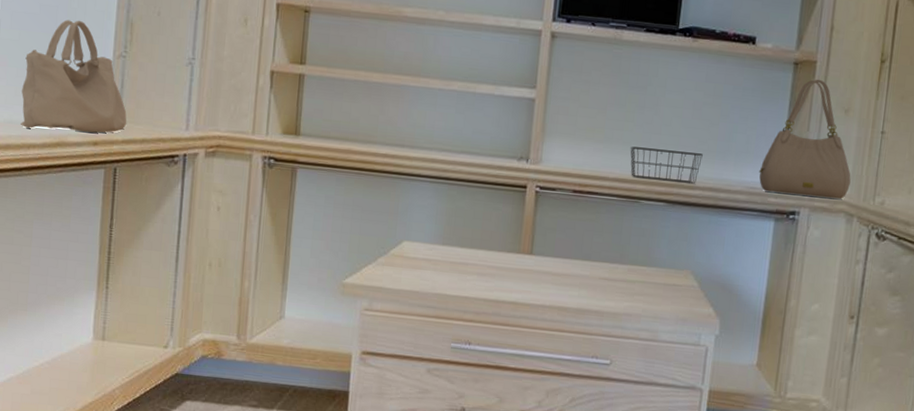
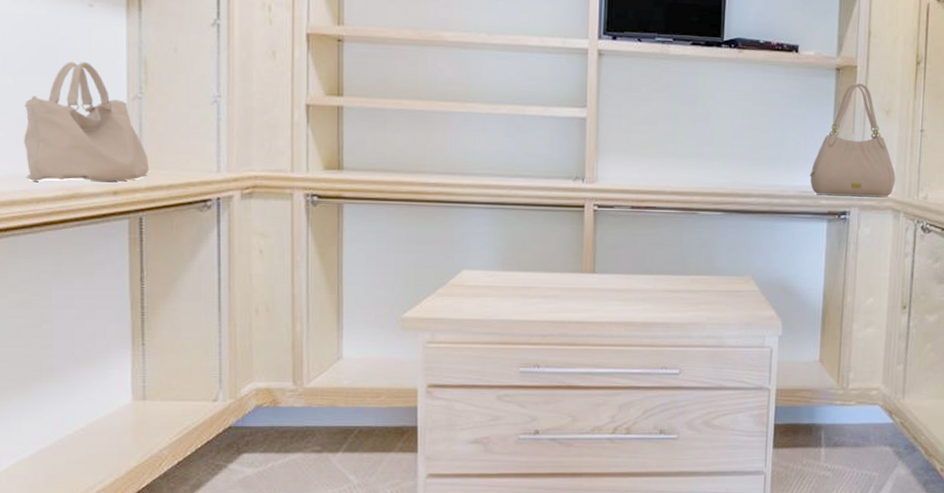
basket: present [630,146,703,185] -> none [684,159,755,193]

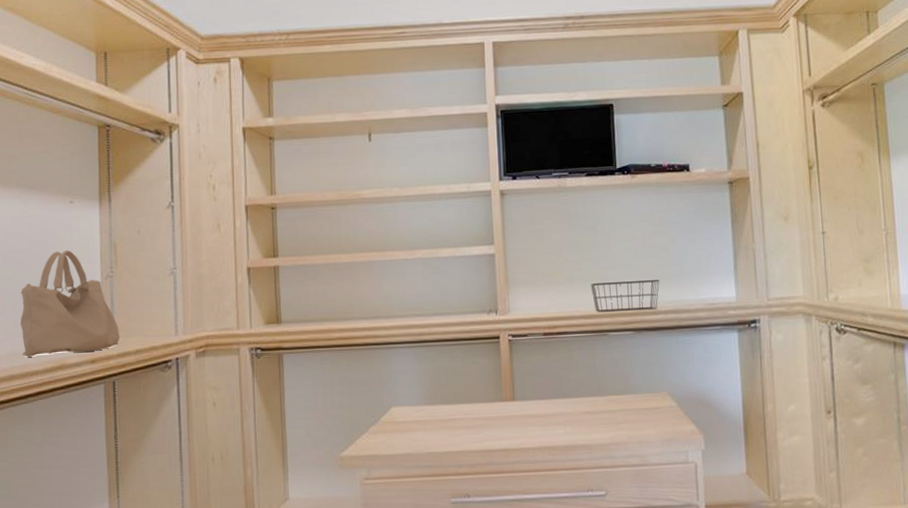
basket: none [684,159,755,193] -> present [590,280,660,313]
handbag: present [810,83,896,197] -> none [714,193,803,305]

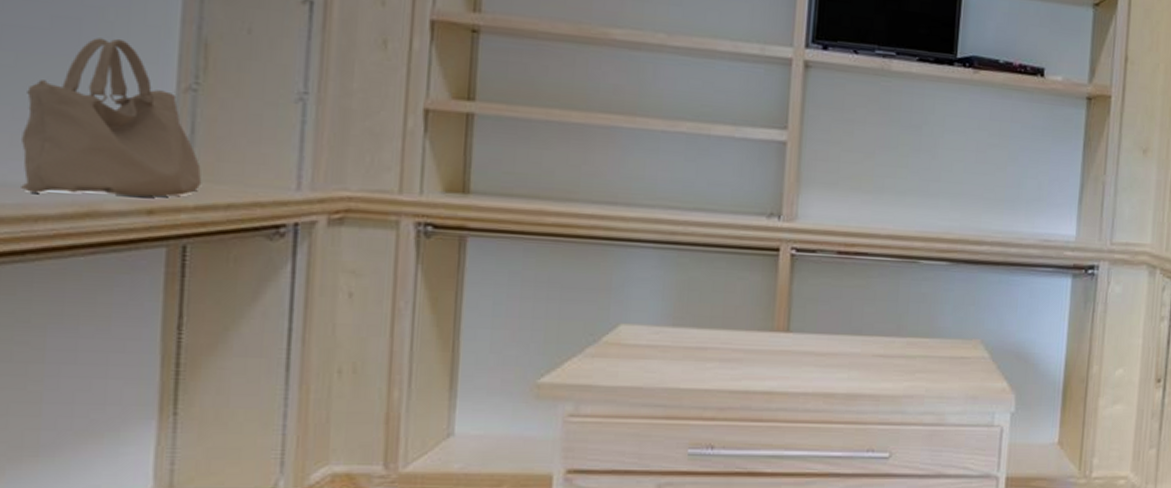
basket: present [590,280,660,313] -> none [904,197,990,240]

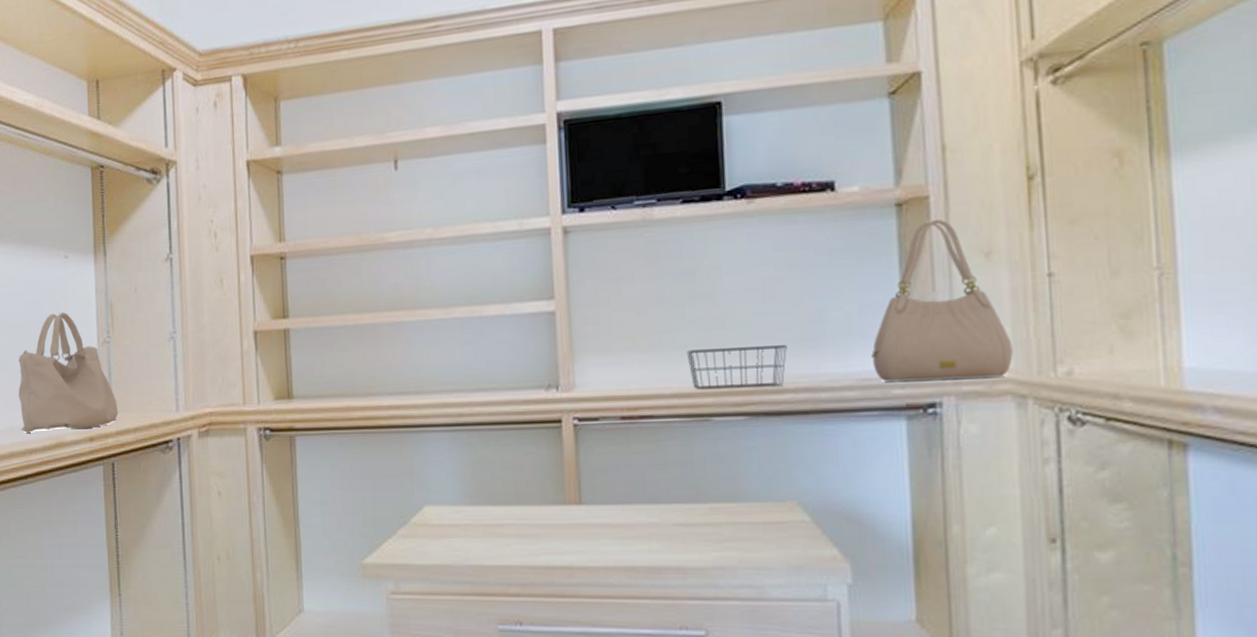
basket: none [904,197,990,240] -> present [686,345,787,391]
handbag: none [1053,115,1152,250] -> present [871,218,1013,381]

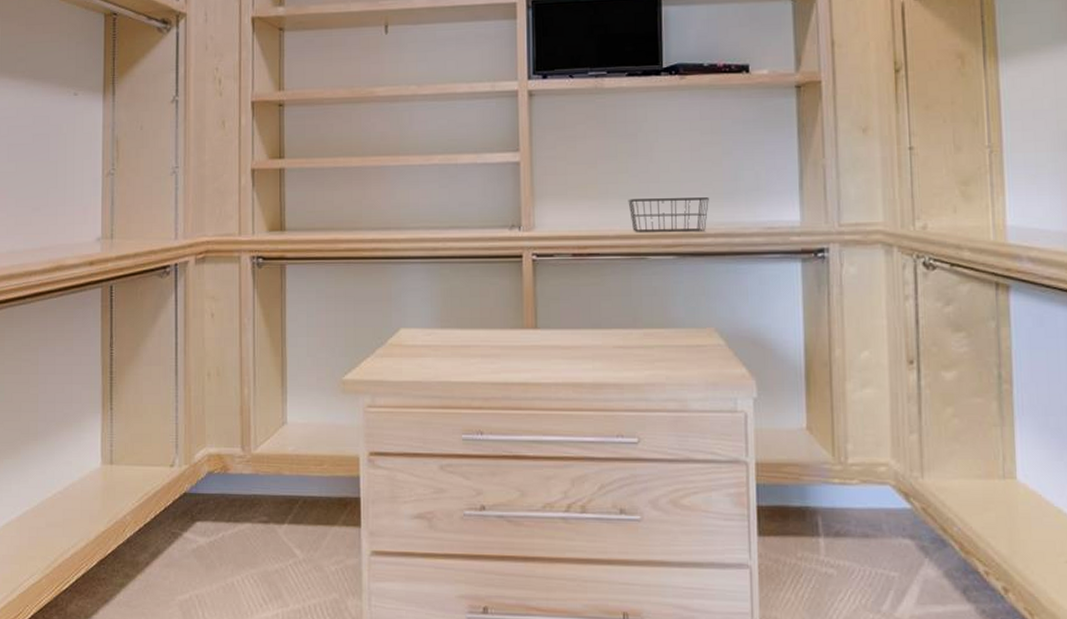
handbag: present [18,311,119,433] -> none [21,144,119,256]
handbag: present [871,218,1013,381] -> none [775,99,883,230]

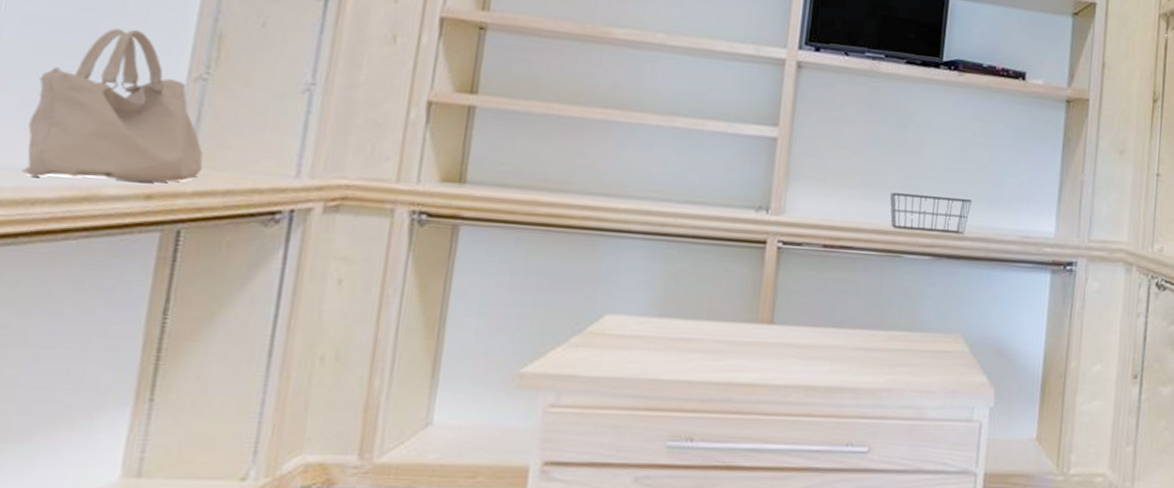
handbag: none [21,144,119,256] -> present [22,28,204,183]

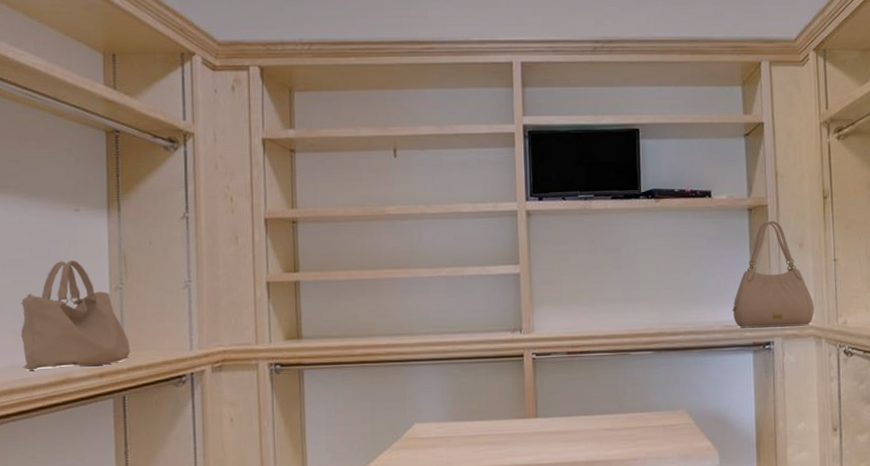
basket: present [890,192,972,235] -> none [613,302,680,333]
handbag: none [1033,118,1129,247] -> present [732,220,814,327]

